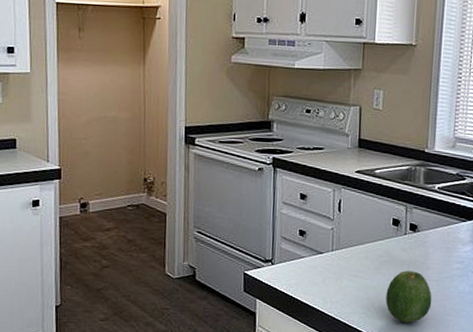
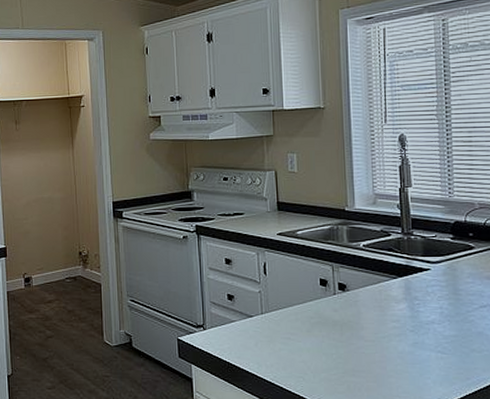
fruit: present [386,270,432,323] -> none [321,331,371,386]

